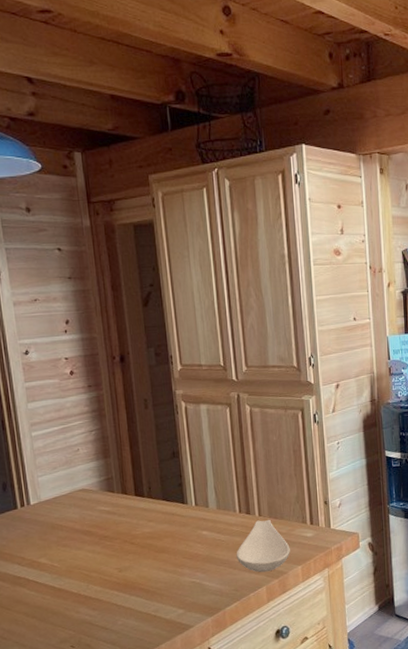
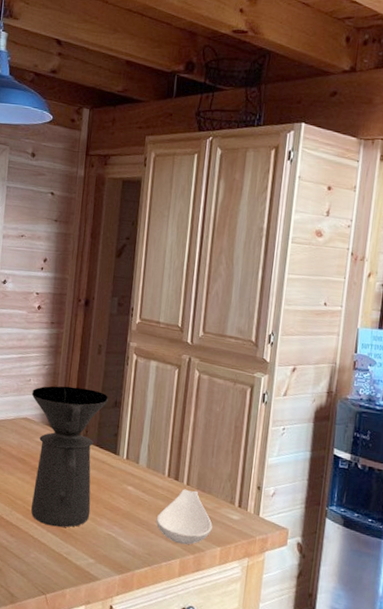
coffee maker: none [83,445,170,590] -> present [31,385,109,528]

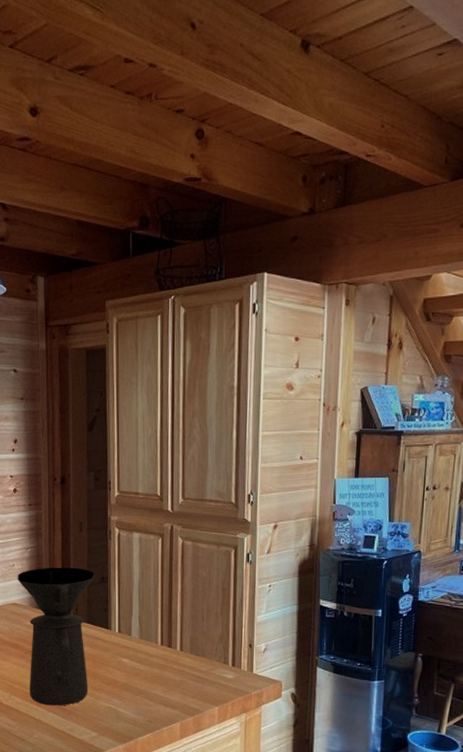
spoon rest: present [156,489,213,545] -> none [153,655,209,708]

